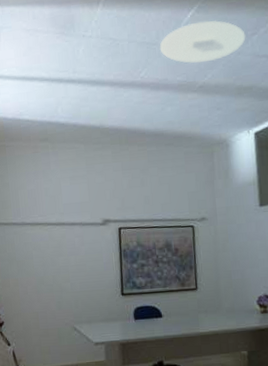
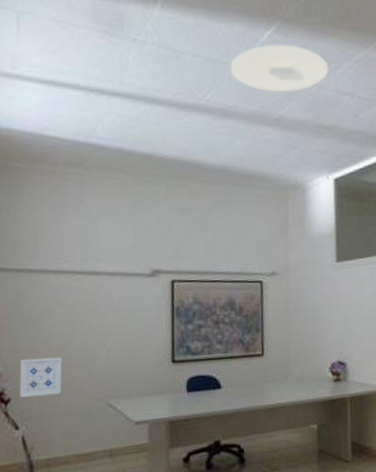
wall art: none [9,290,40,321] -> present [19,357,62,398]

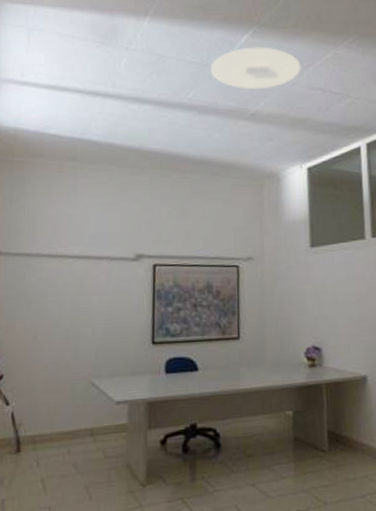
wall art: present [19,357,62,398] -> none [12,336,51,374]

